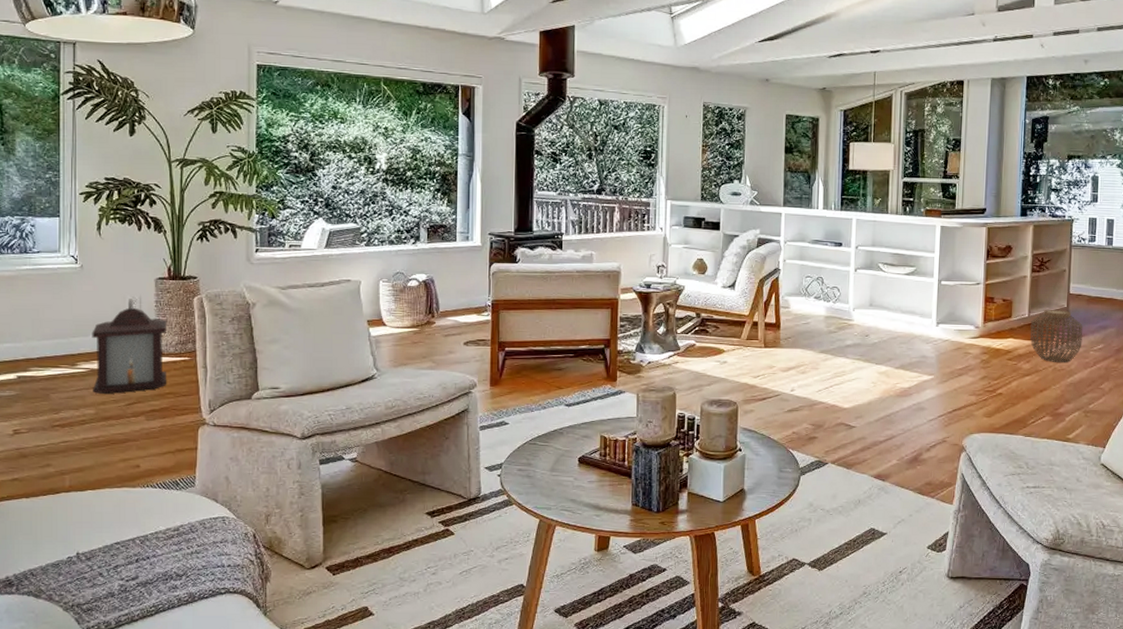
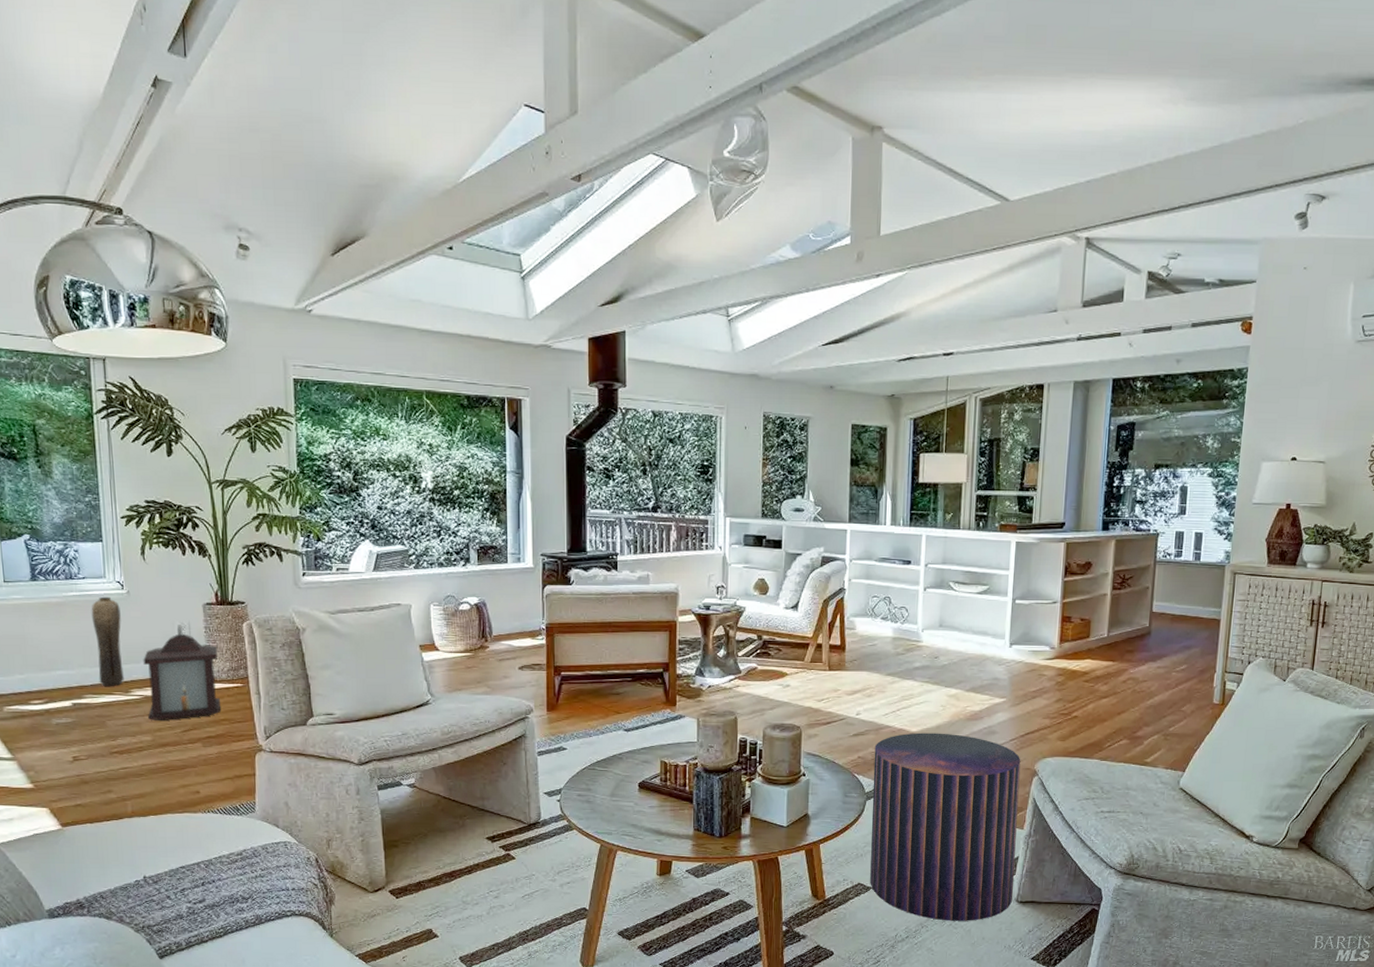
vase: none [43,270,73,359] -> present [91,596,124,686]
pouf: none [804,409,949,597] -> present [870,732,1021,921]
woven basket: present [1030,309,1083,362] -> none [1108,628,1166,684]

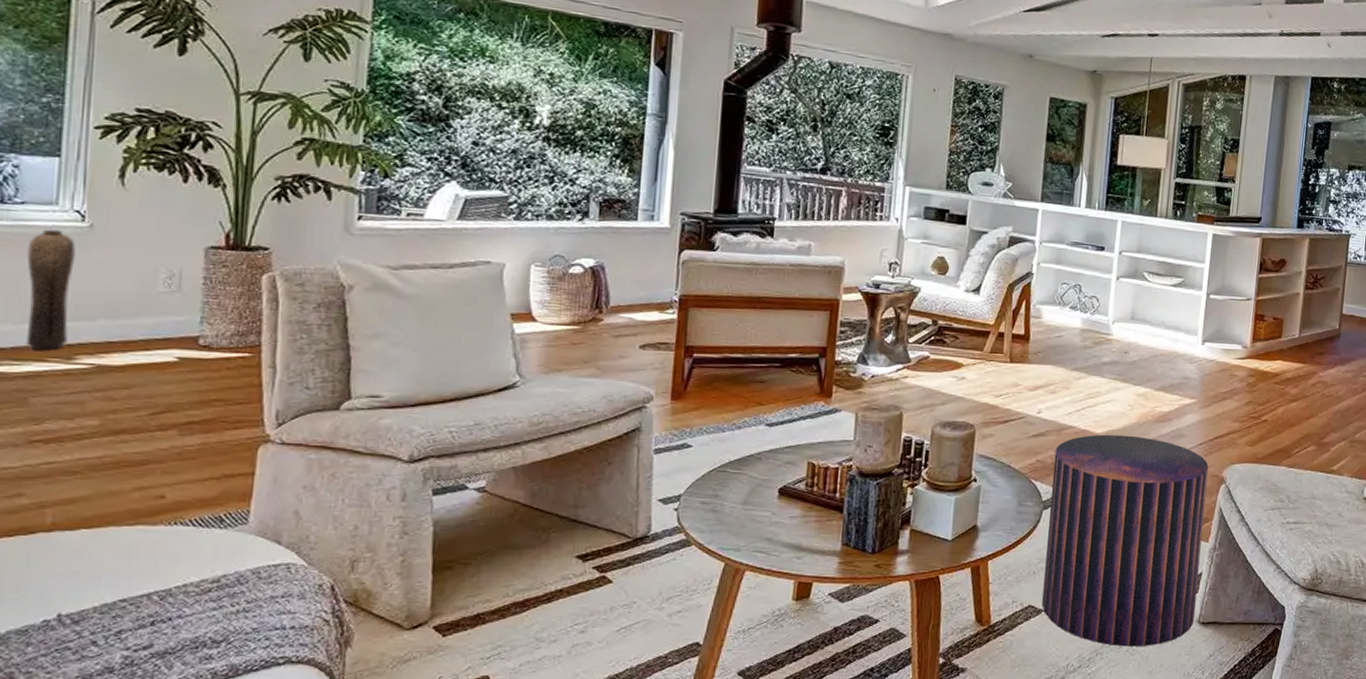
lantern: present [143,625,221,722] -> none [98,272,219,400]

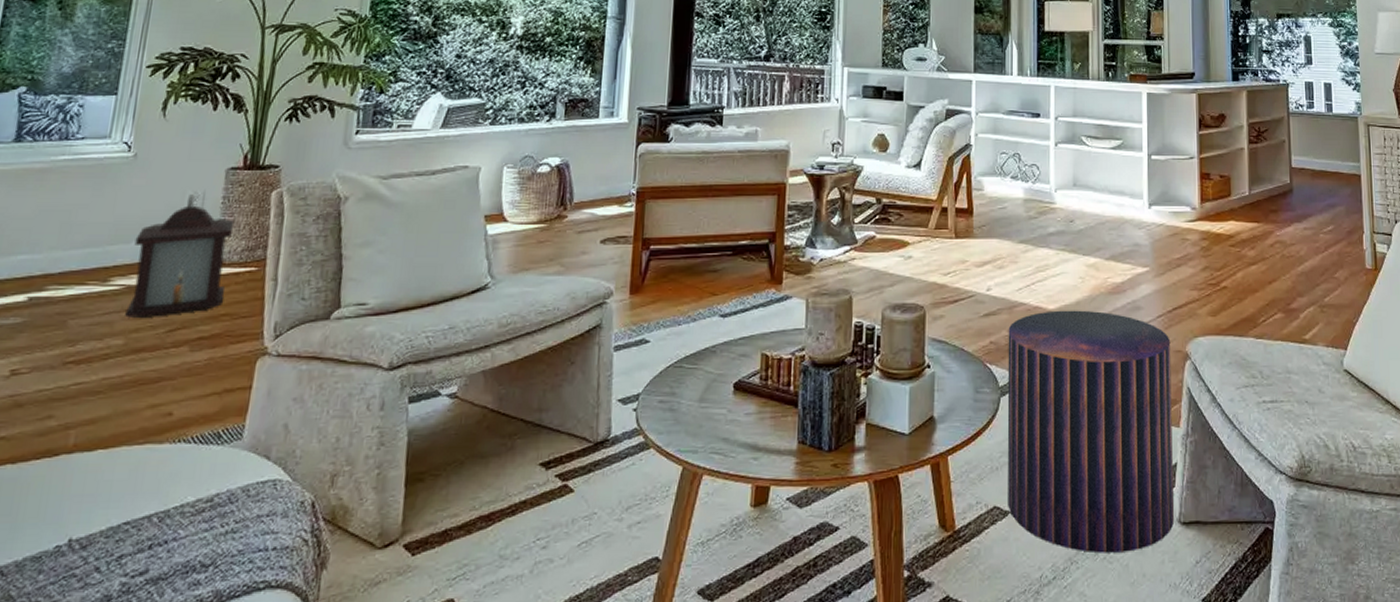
vase: present [25,229,76,350] -> none [71,160,121,274]
lantern: none [98,272,219,400] -> present [125,194,234,319]

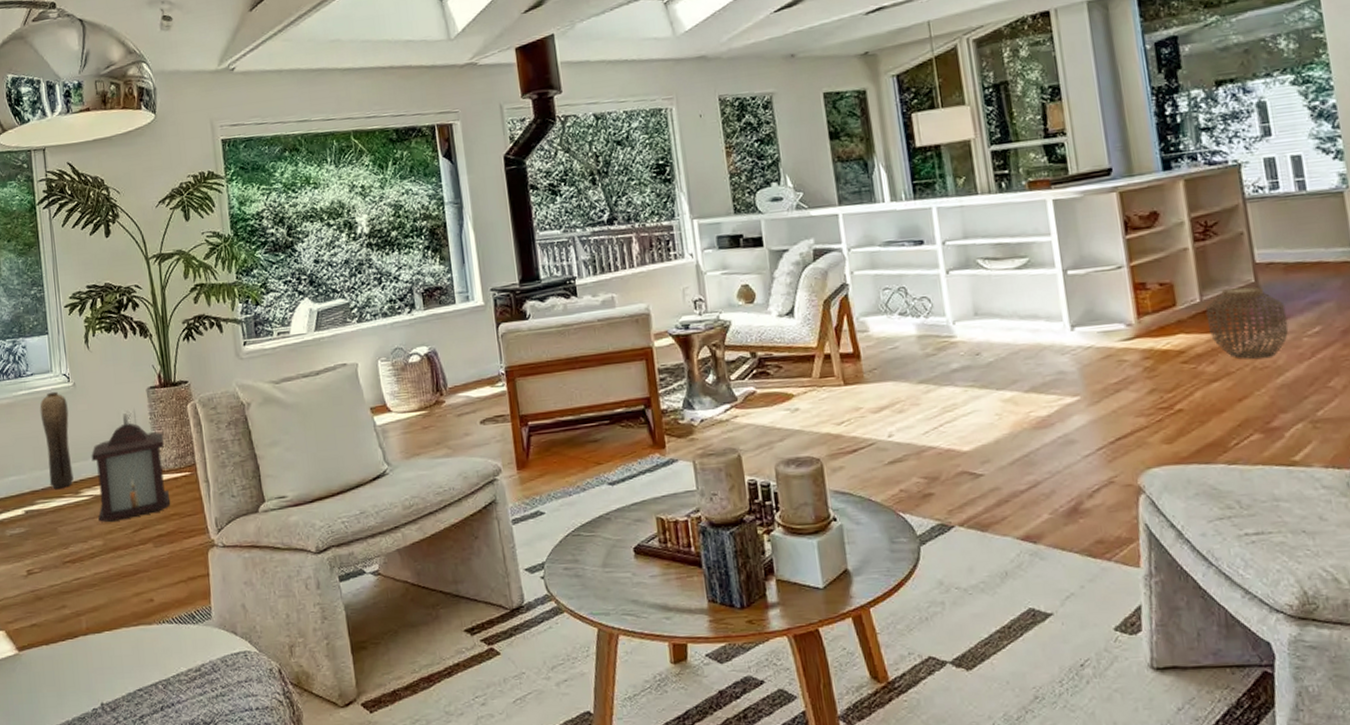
vase: none [71,160,121,274] -> present [39,391,74,489]
pouf: present [1007,310,1174,553] -> none [918,449,1145,702]
woven basket: none [1252,185,1311,248] -> present [1205,286,1289,359]

